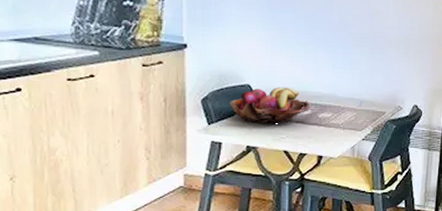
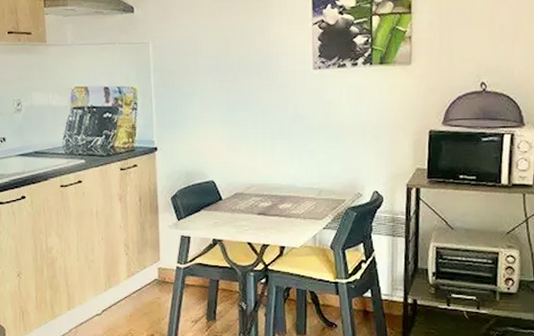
fruit basket: present [230,86,310,123] -> none [196,180,271,216]

